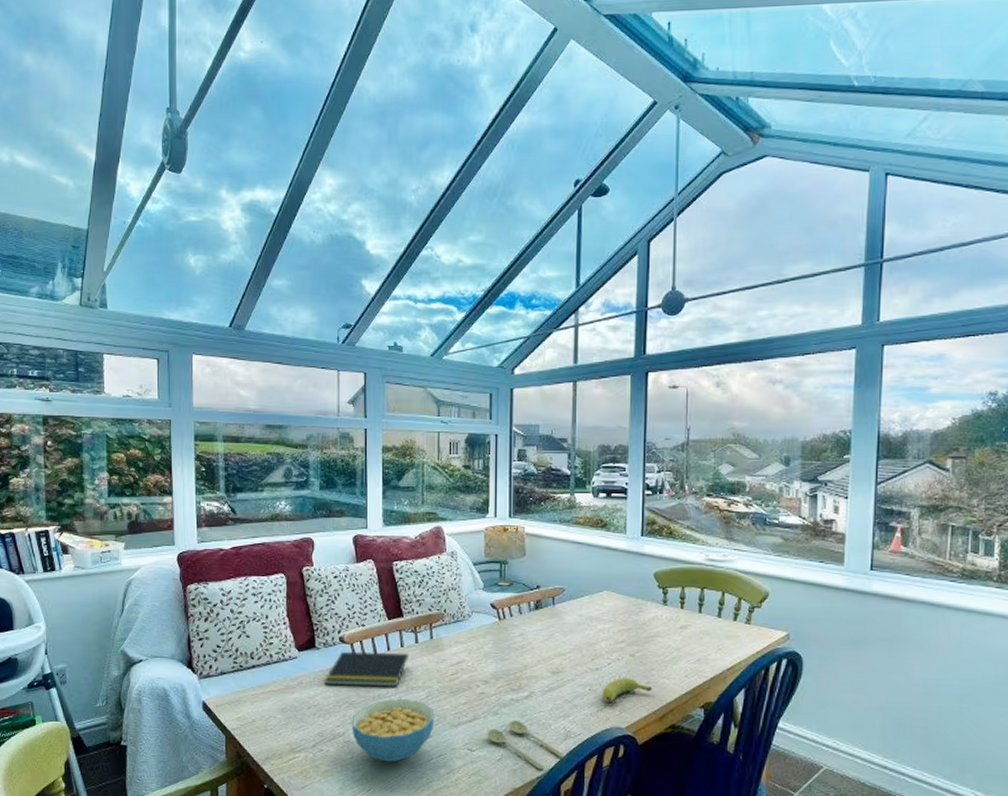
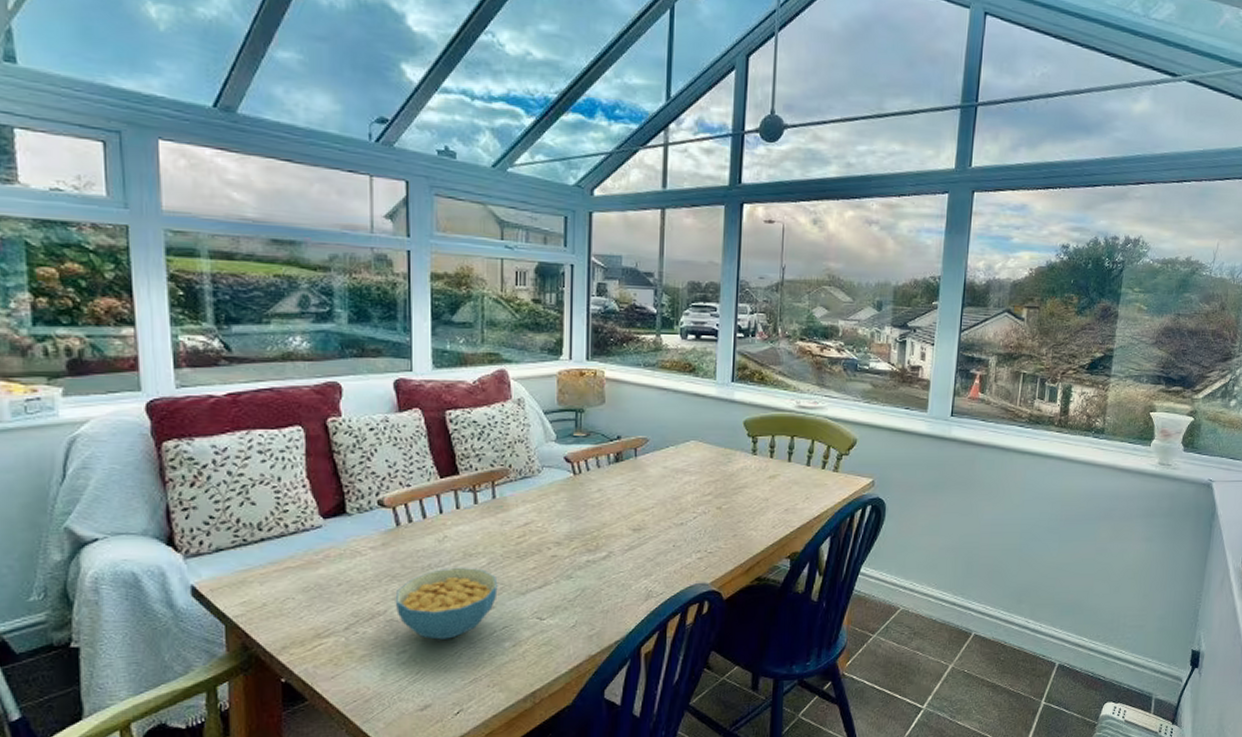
notepad: present [324,651,408,687] -> none [359,515,466,557]
spoon: present [487,720,567,770] -> none [559,582,648,633]
banana: present [602,678,652,702] -> none [686,532,739,558]

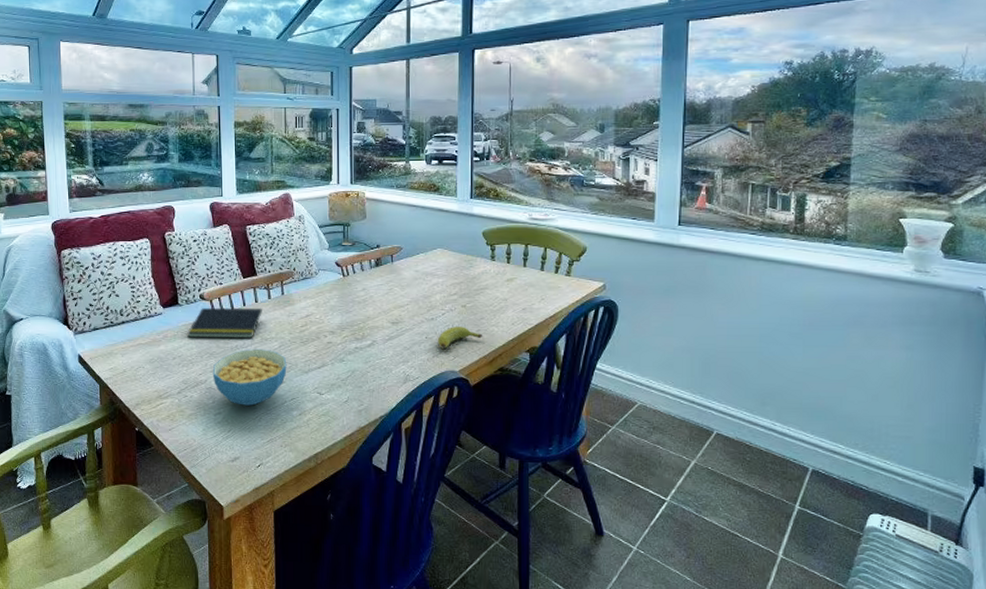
notepad: none [359,515,466,557] -> present [187,307,262,339]
banana: none [686,532,739,558] -> present [437,326,482,349]

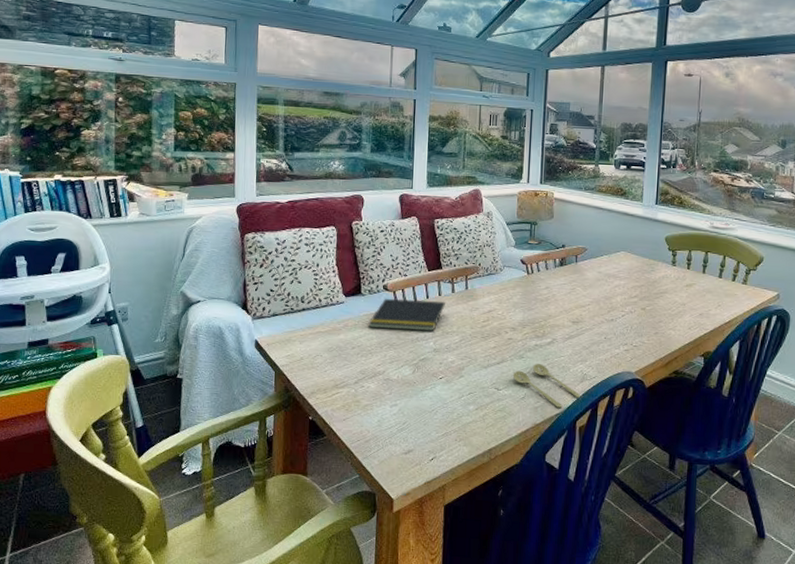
cereal bowl: present [212,348,287,406] -> none [391,341,467,399]
spoon: none [334,366,406,410] -> present [512,363,583,408]
banana: present [437,326,482,349] -> none [615,328,659,350]

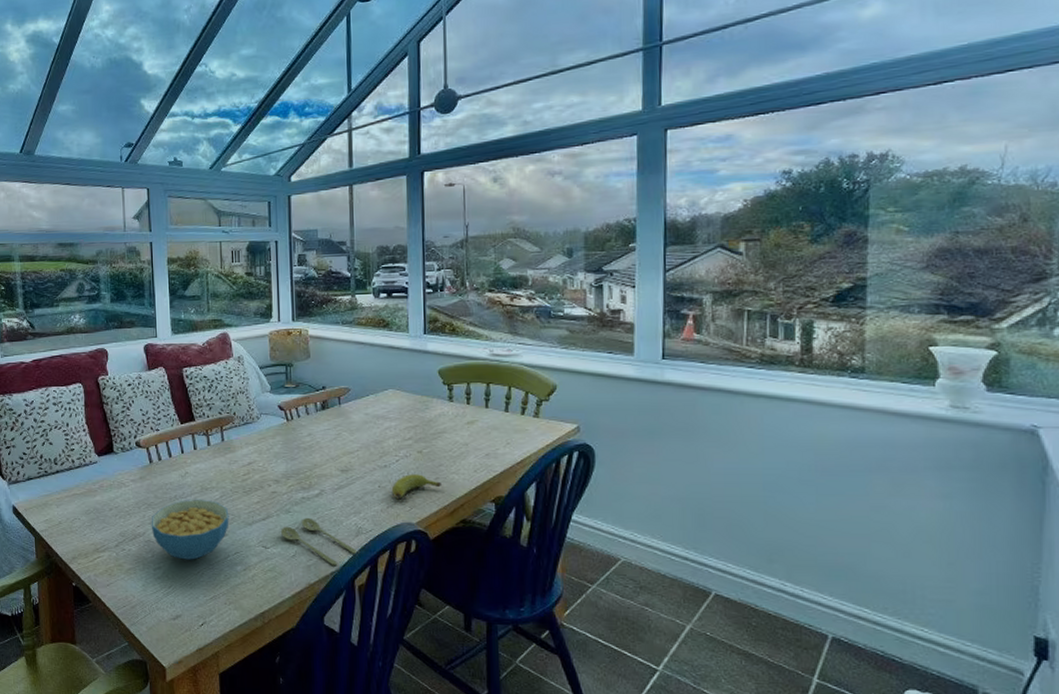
notepad: present [368,298,445,332] -> none [123,455,202,488]
cereal bowl: none [391,341,467,399] -> present [151,499,229,560]
banana: none [615,328,659,350] -> present [391,474,441,498]

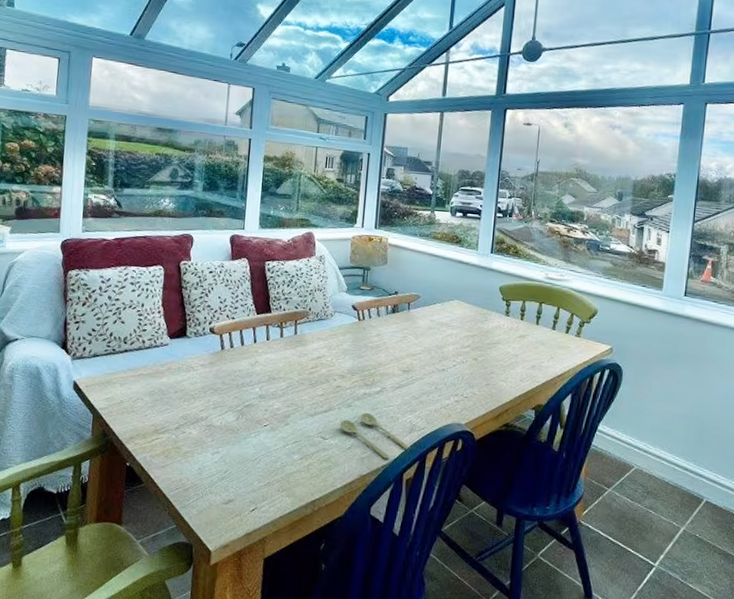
cereal bowl: present [151,499,229,560] -> none [214,387,293,447]
banana: present [391,474,441,498] -> none [446,379,491,401]

